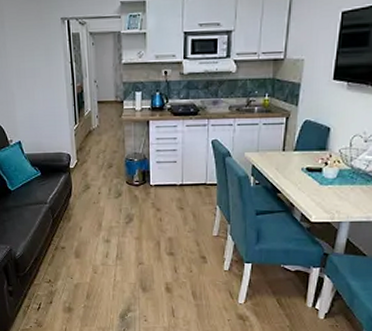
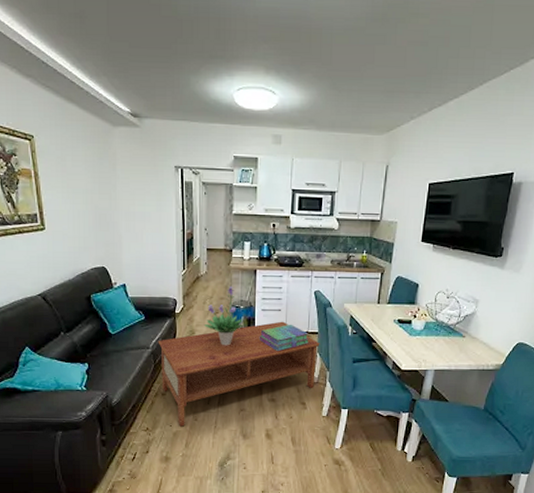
coffee table: none [54,173,220,279] -> present [158,321,320,427]
potted plant: none [98,139,142,200] -> present [203,286,248,346]
stack of books: none [154,176,207,205] -> present [259,324,309,352]

